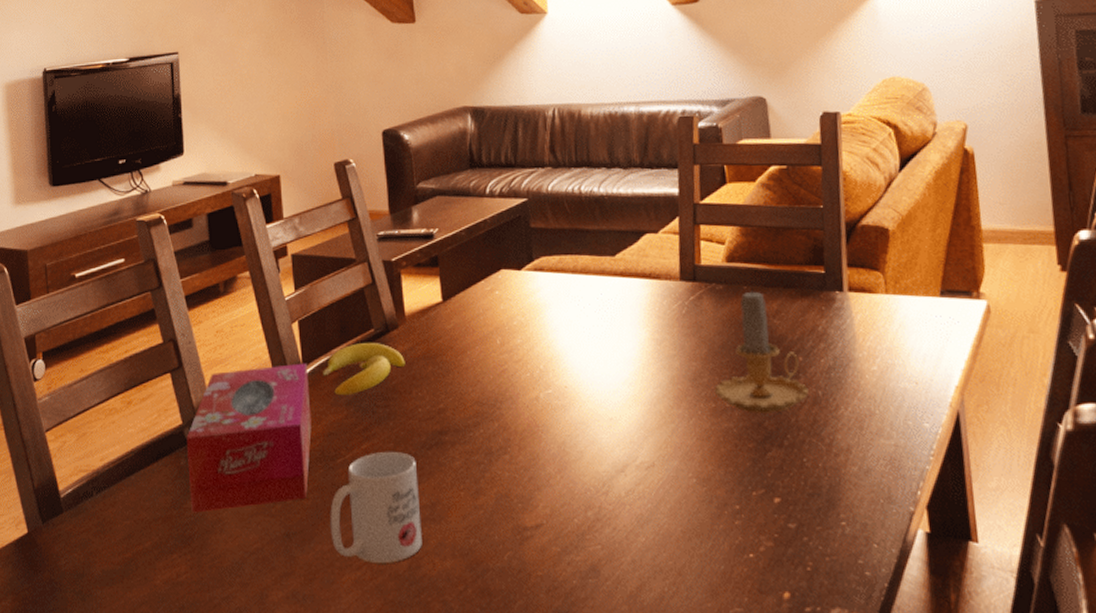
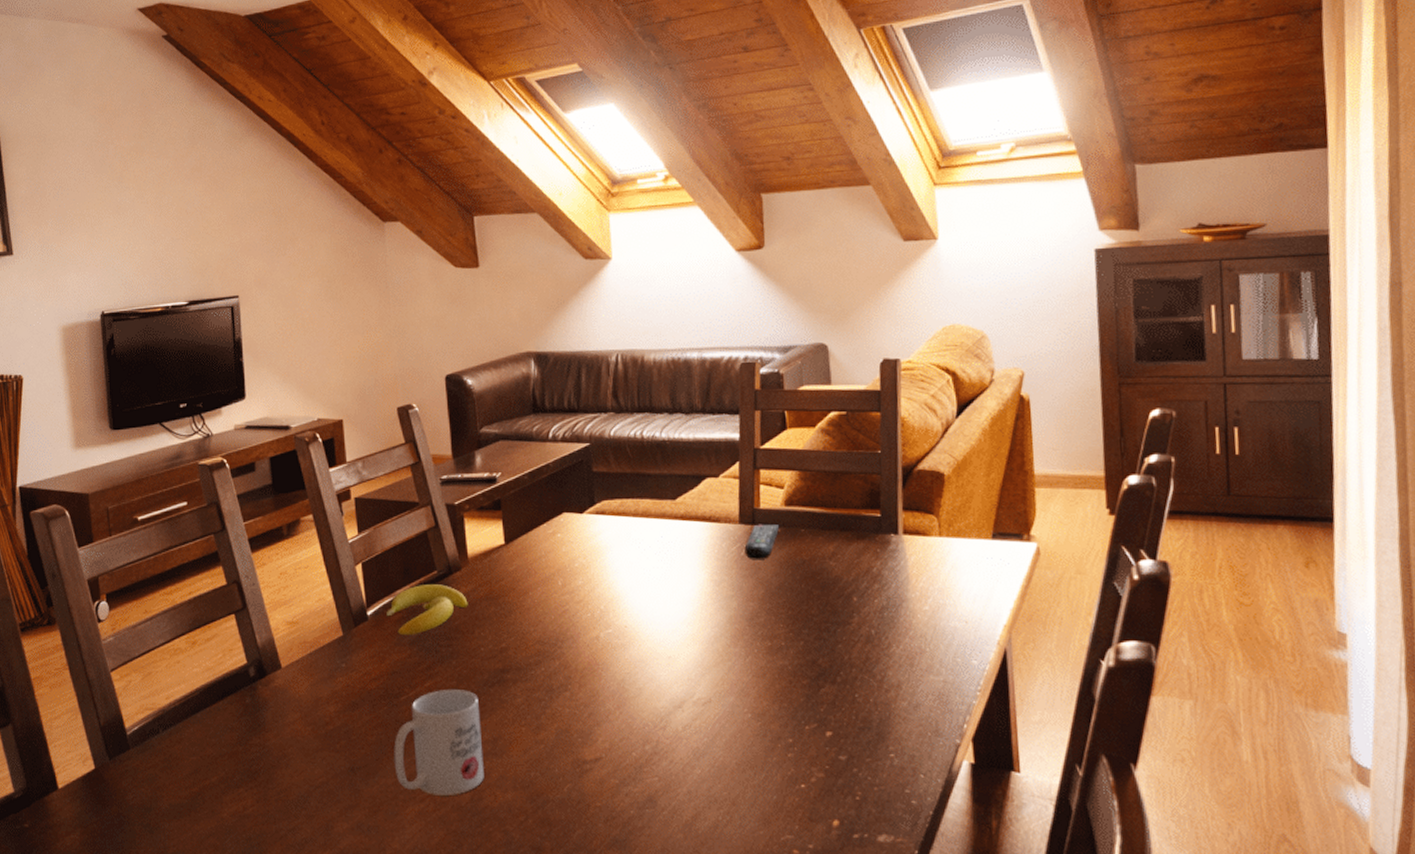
tissue box: present [186,363,312,513] -> none [251,604,375,749]
remote control: none [686,281,722,319] -> present [744,524,780,560]
candle: present [713,286,809,415] -> none [770,529,862,653]

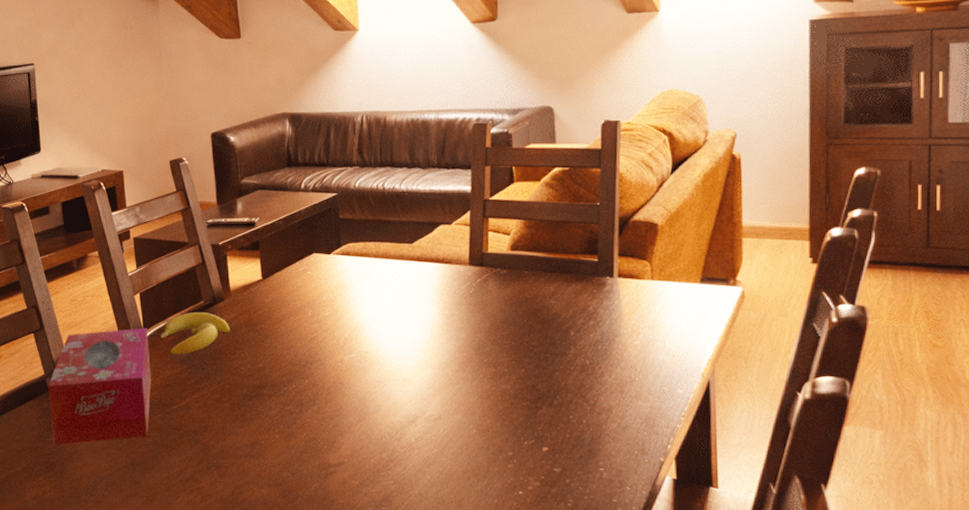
tissue box: none [251,604,375,749] -> present [48,327,151,445]
mug: present [394,690,484,795] -> none [167,401,243,489]
remote control: present [744,524,780,560] -> none [473,266,506,298]

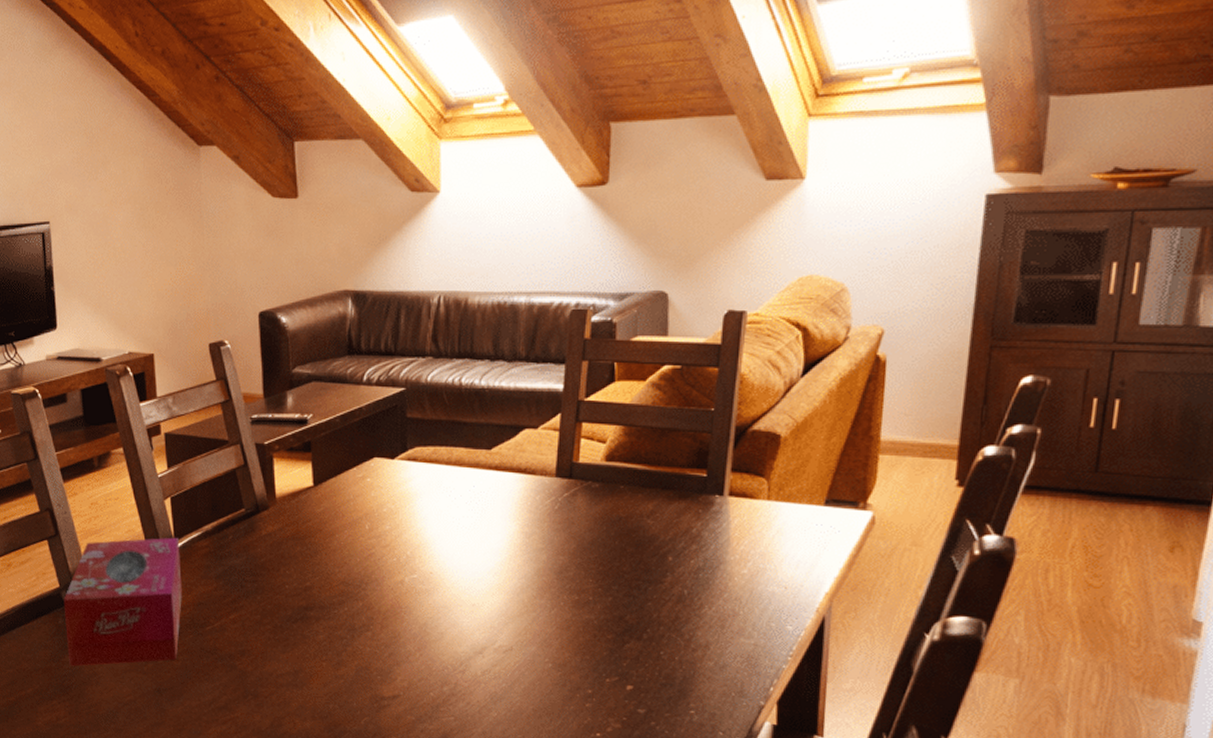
banana: present [161,313,230,355] -> none [194,522,275,570]

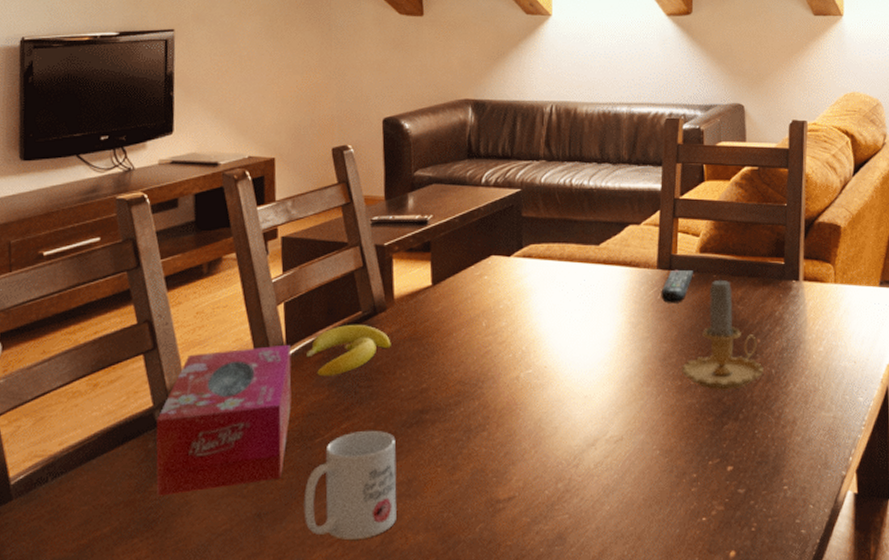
banana: none [194,522,275,570] -> present [306,325,391,377]
mug: none [198,623,284,720] -> present [304,431,397,540]
remote control: none [559,478,598,515] -> present [661,269,694,304]
candle: none [578,486,674,609] -> present [681,275,764,391]

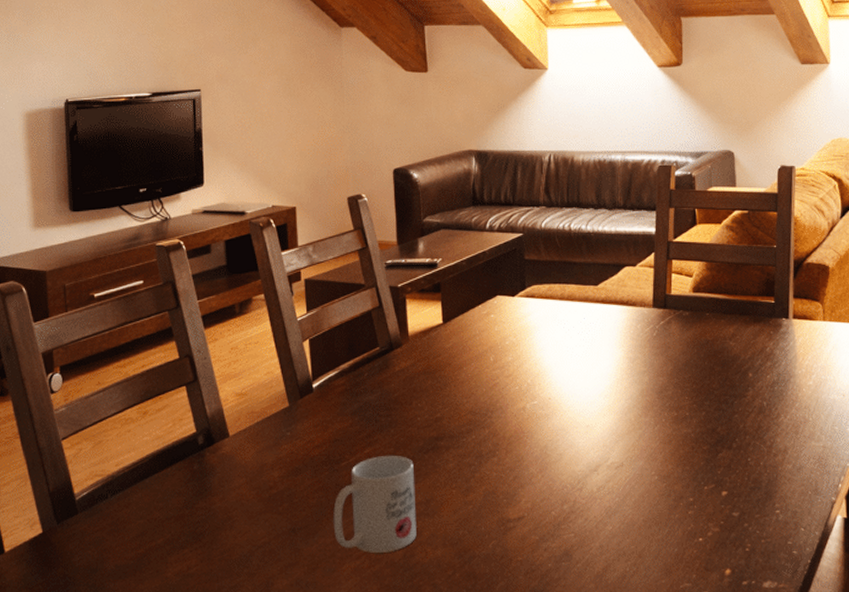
tissue box: present [156,344,292,496] -> none [200,377,318,512]
banana: present [306,325,391,377] -> none [331,360,407,406]
remote control: present [661,269,694,304] -> none [656,308,688,340]
candle: present [681,275,764,391] -> none [676,313,755,422]

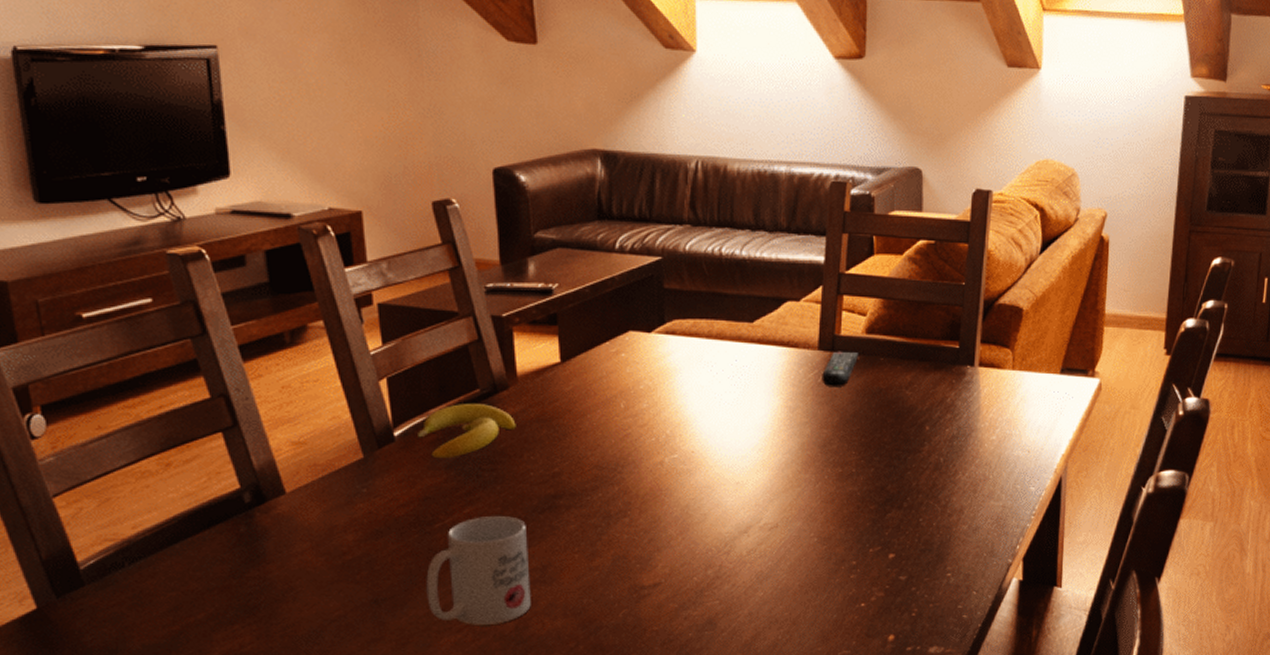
banana: none [331,360,407,406] -> present [418,404,516,459]
remote control: none [656,308,688,340] -> present [822,351,859,388]

